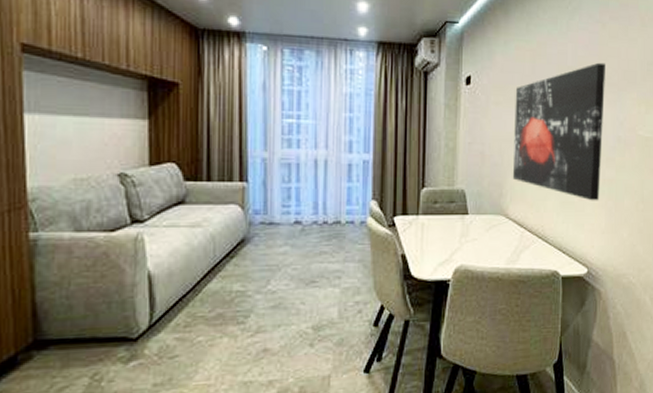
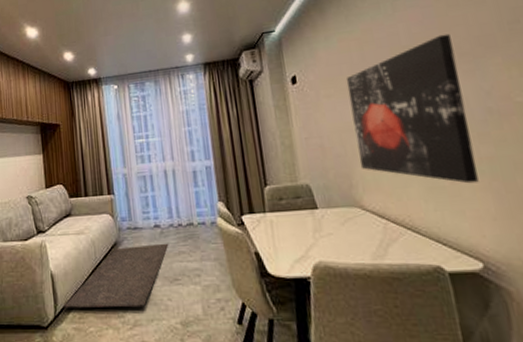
rug: none [164,241,310,316] -> present [64,243,169,308]

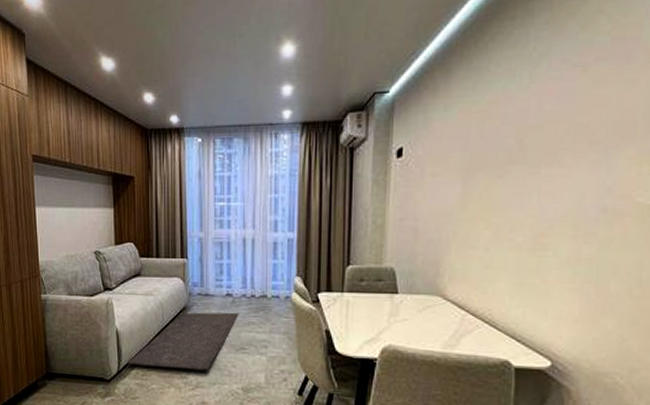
wall art: present [346,33,479,184] -> none [451,116,586,284]

